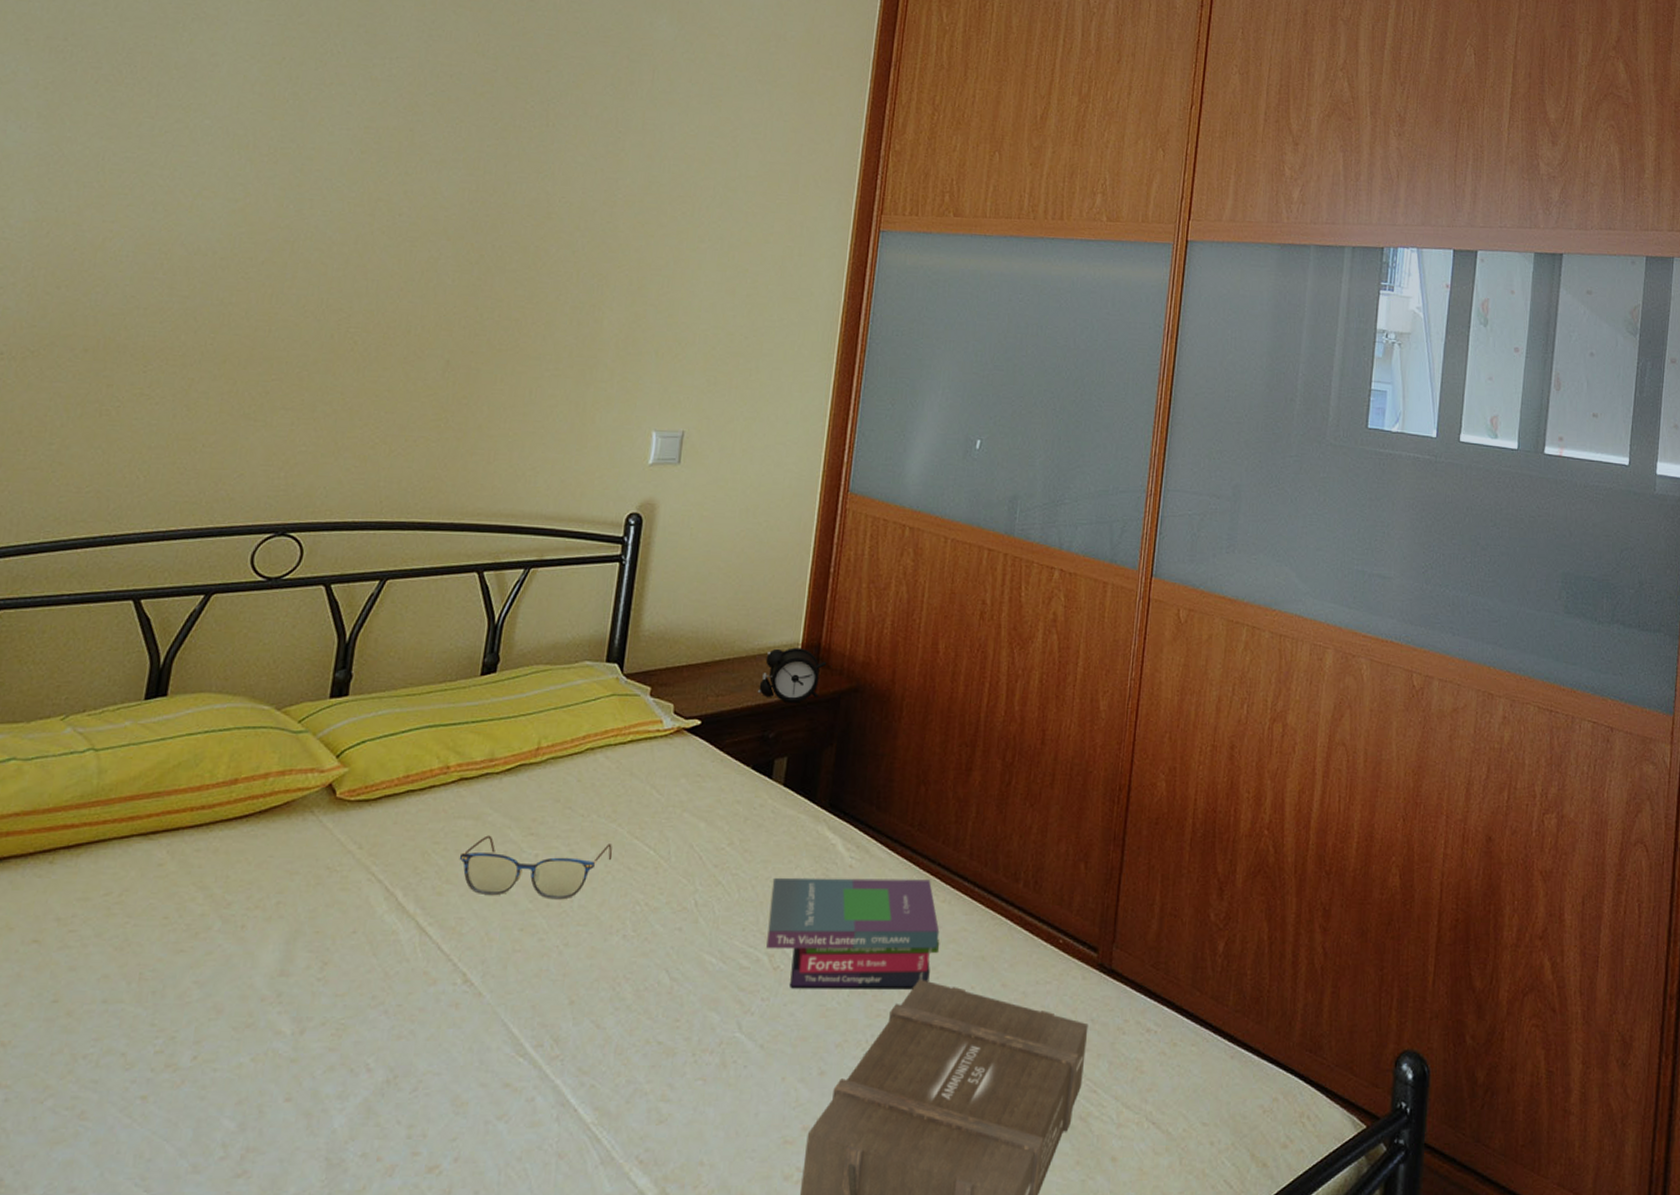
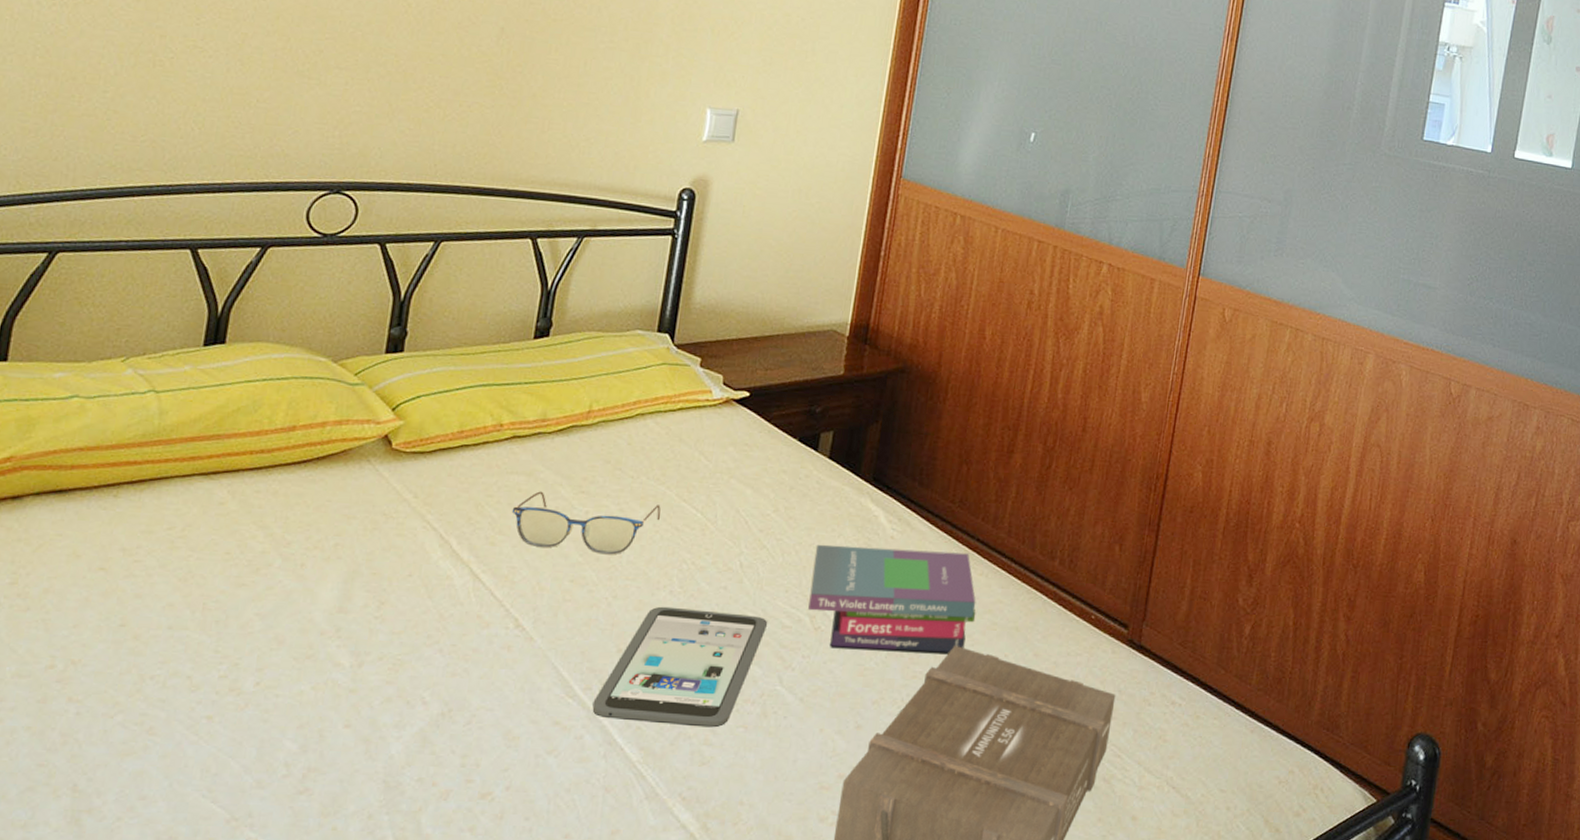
tablet: none [544,952,725,1082] -> present [592,606,768,728]
alarm clock: present [757,647,827,703] -> none [805,327,875,381]

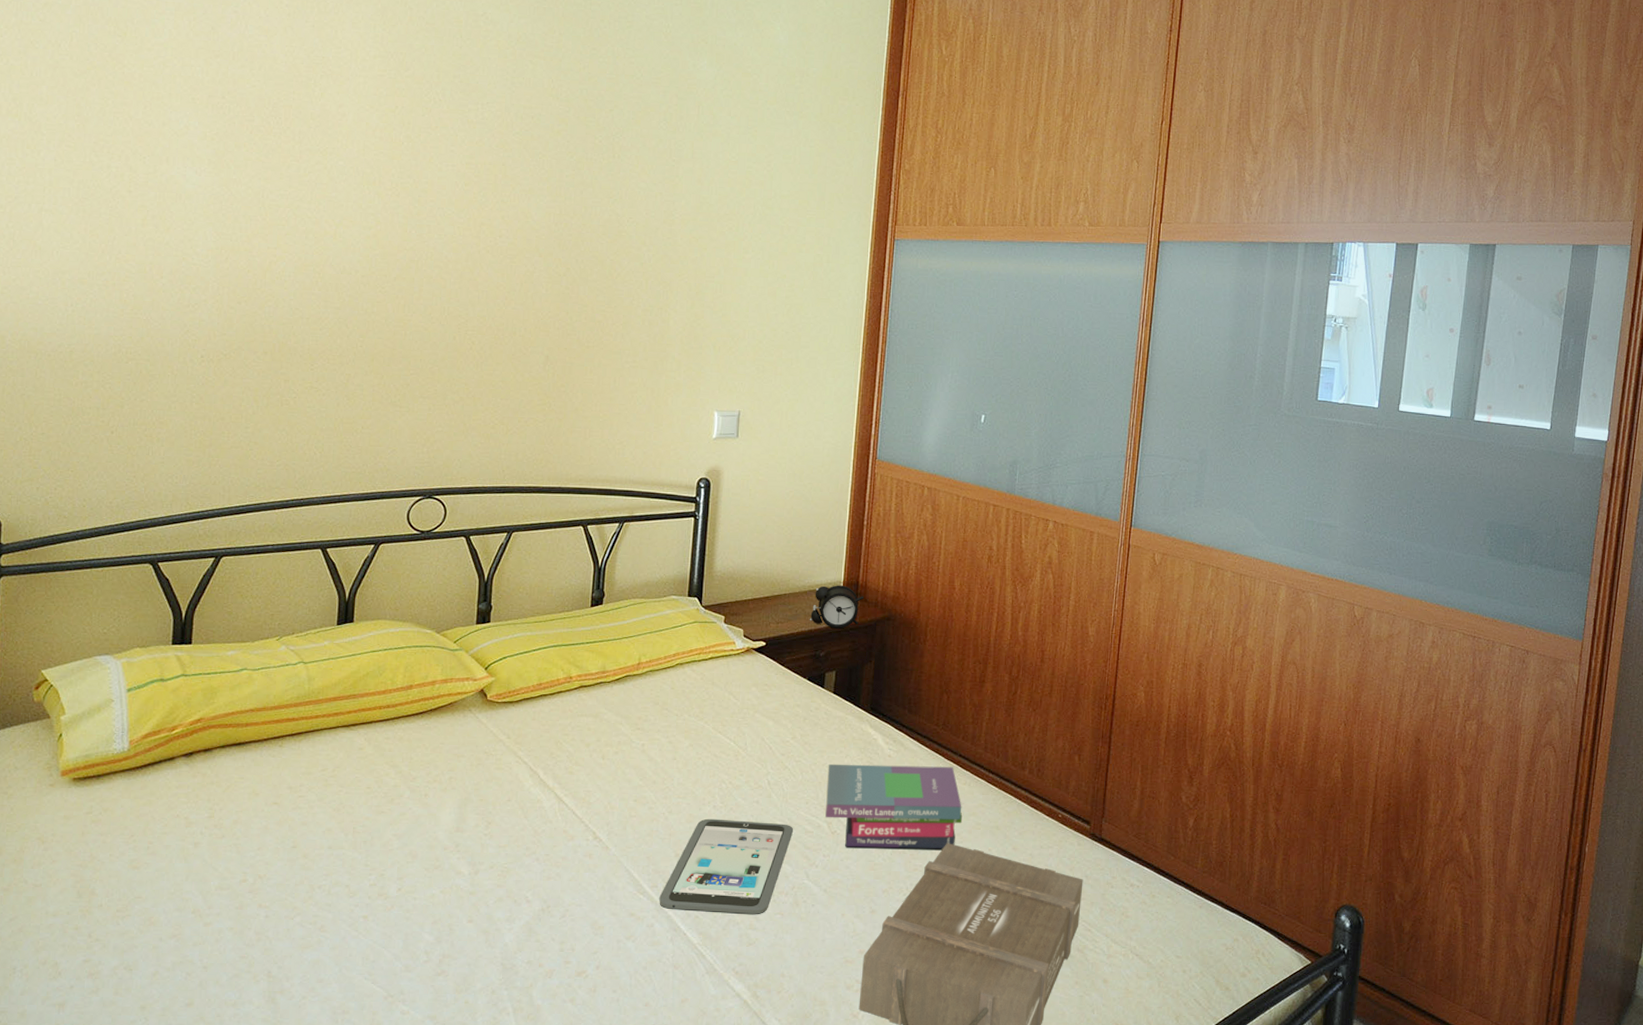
glasses: present [511,491,661,555] -> none [584,729,702,779]
alarm clock: none [805,327,875,381] -> present [809,585,864,629]

